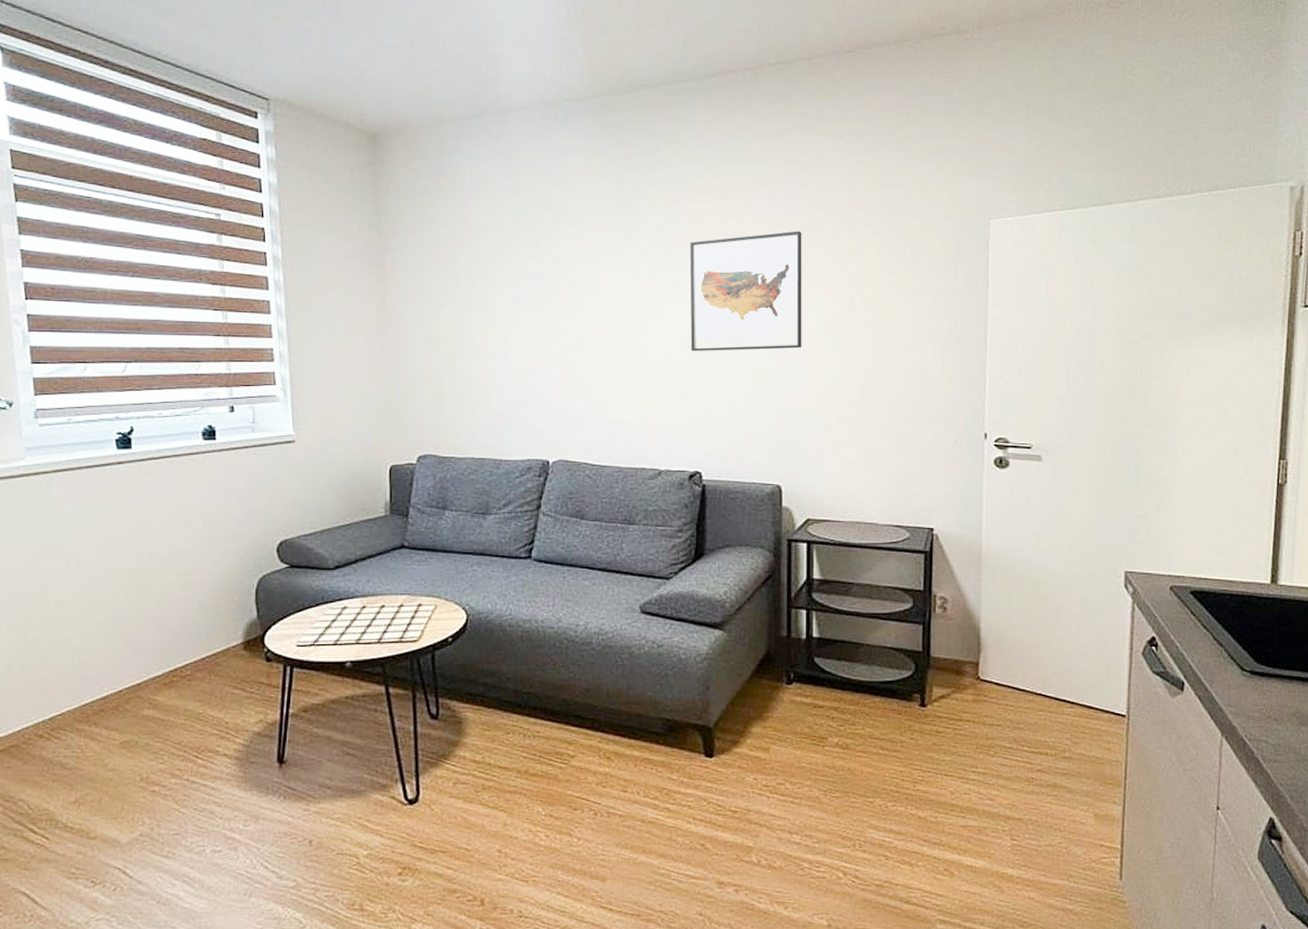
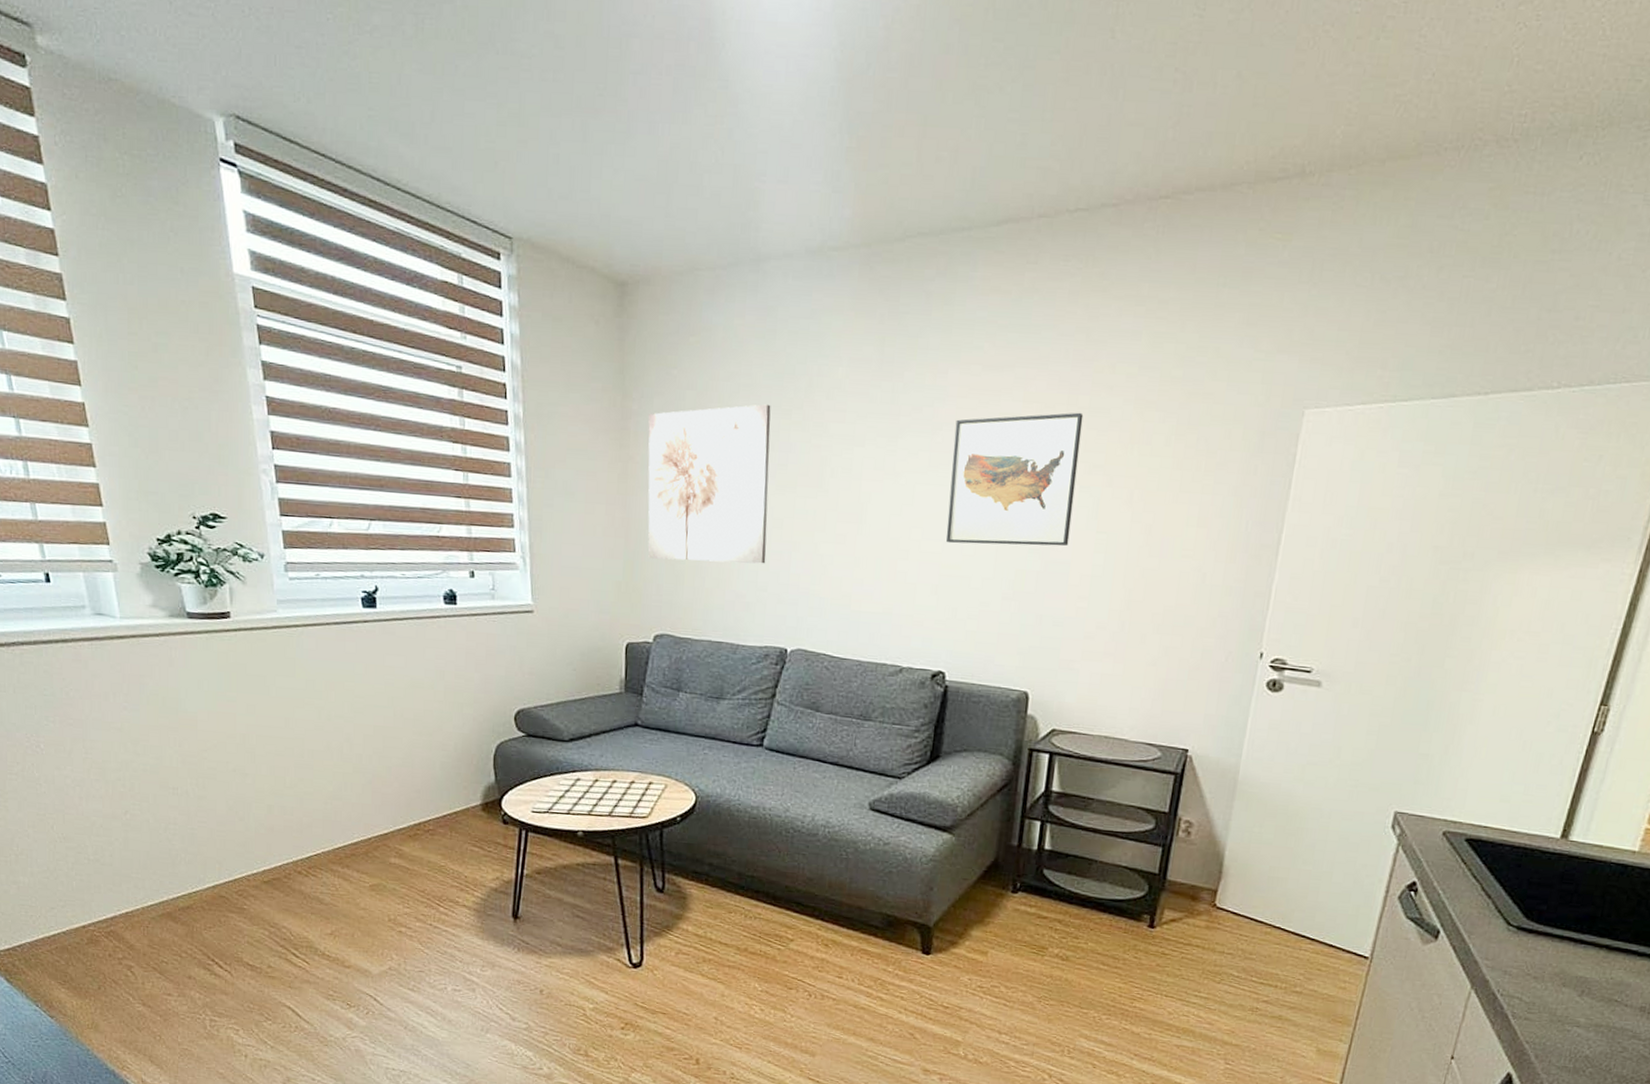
wall art: none [404,236,523,383] -> present [648,404,771,564]

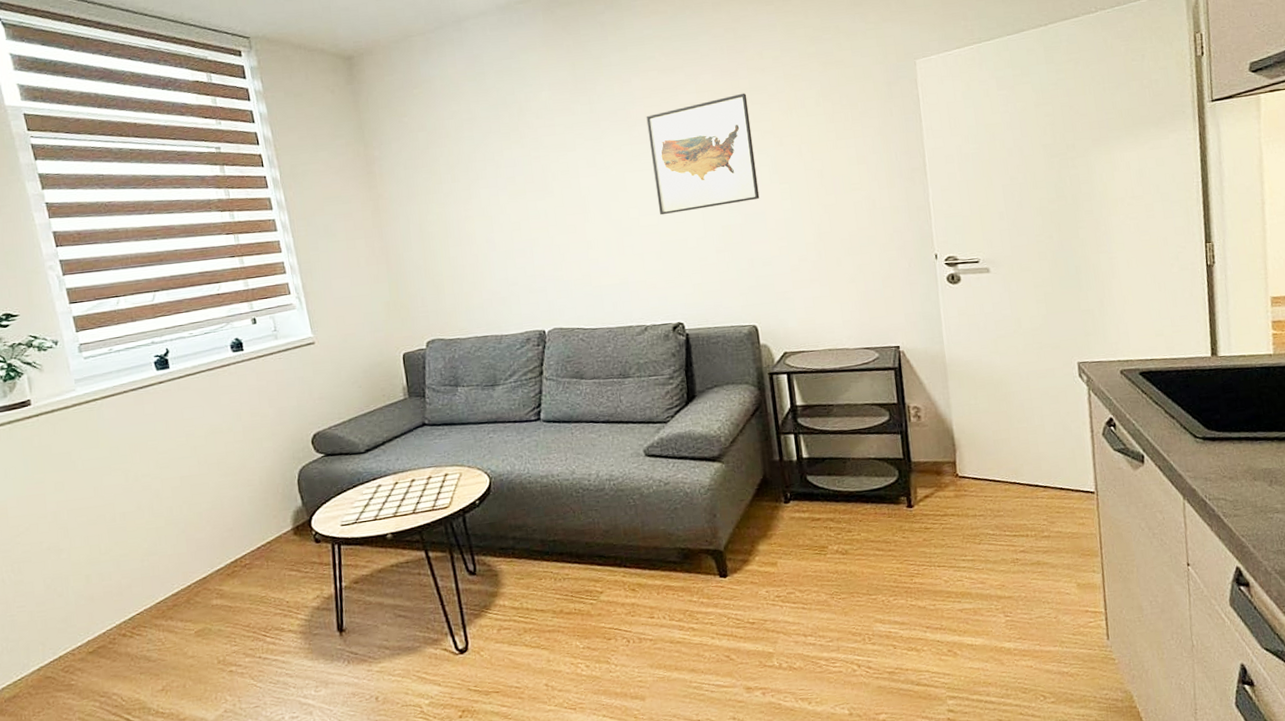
wall art: present [648,404,771,564] -> none [390,131,512,276]

